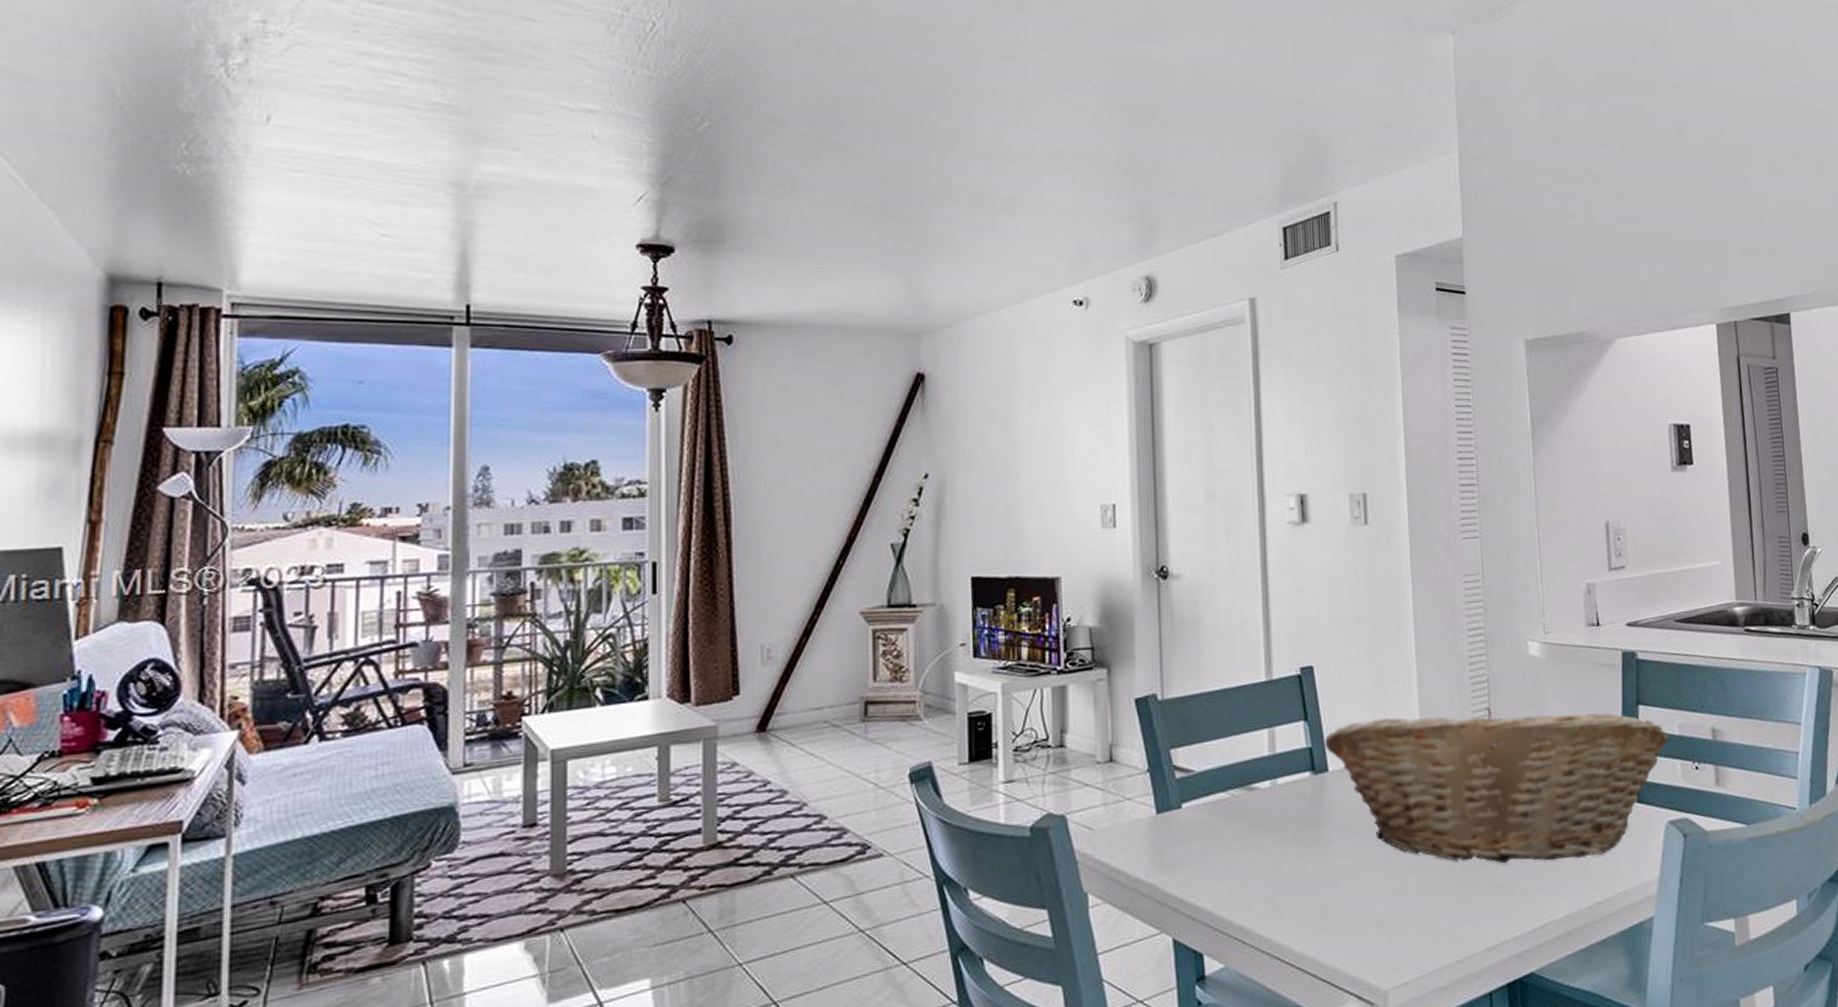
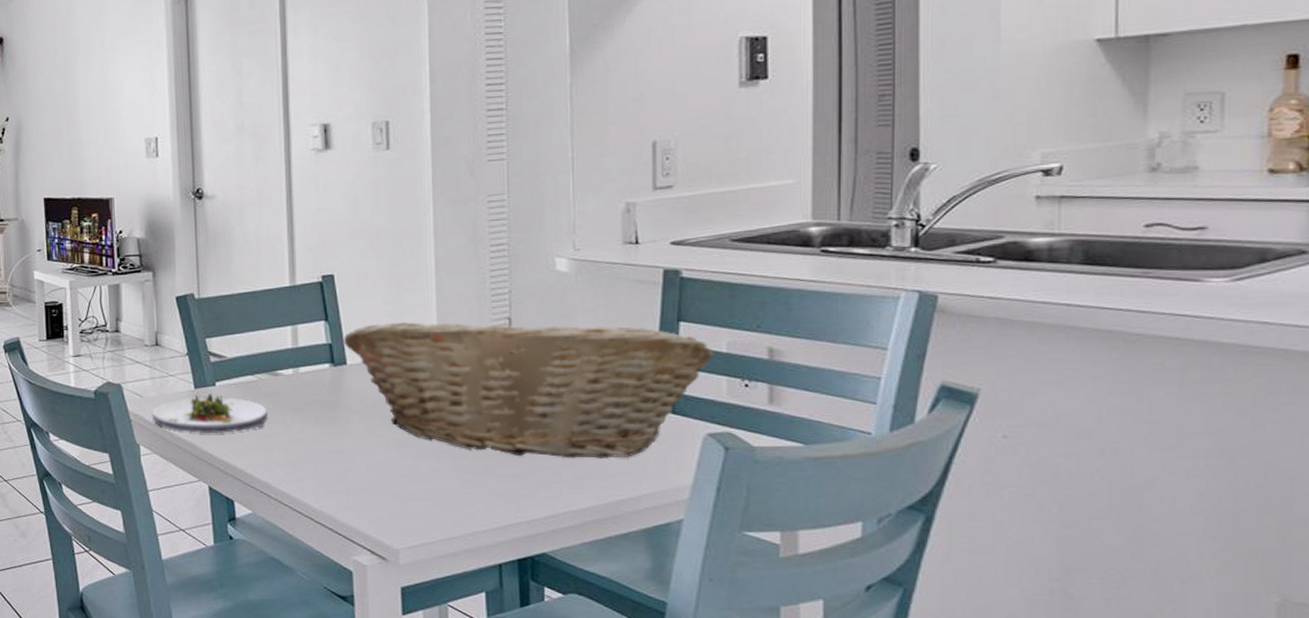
salad plate: none [1103,817,1242,871] -> present [151,392,268,434]

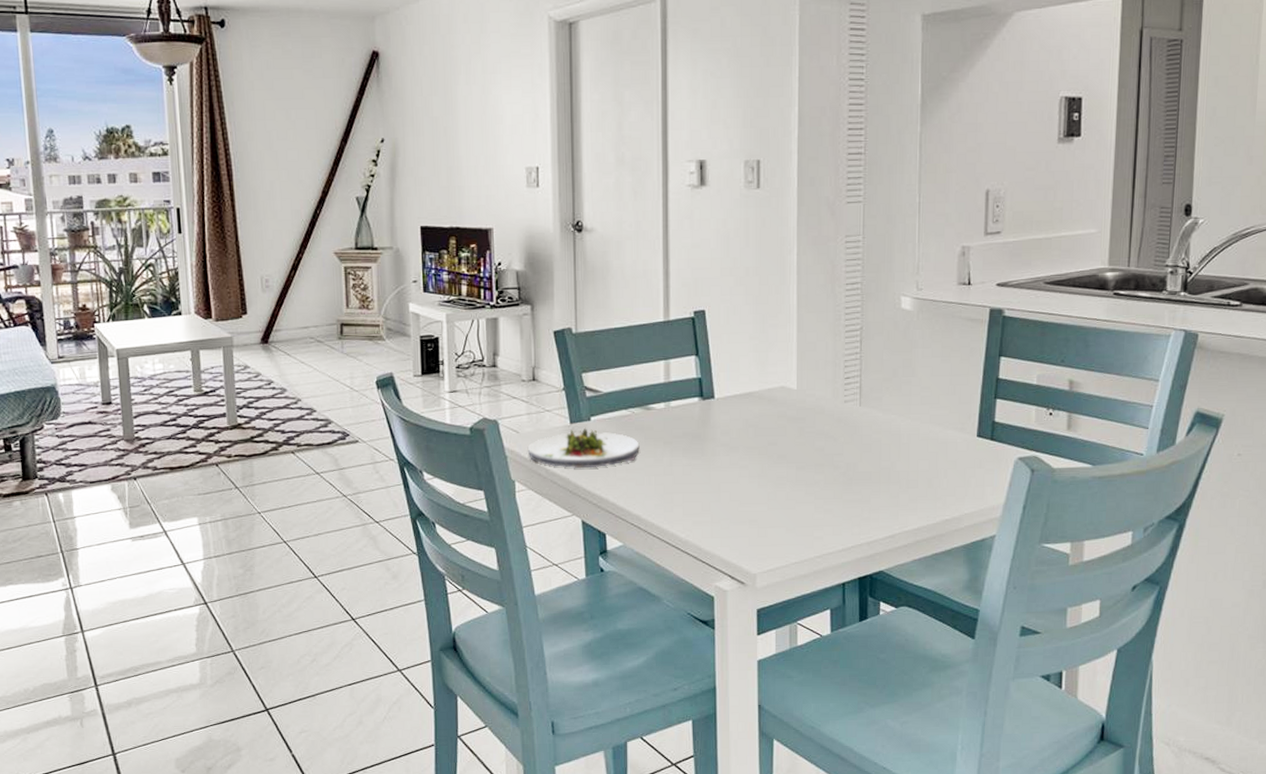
fruit basket: present [344,316,714,458] -> none [713,351,1026,483]

